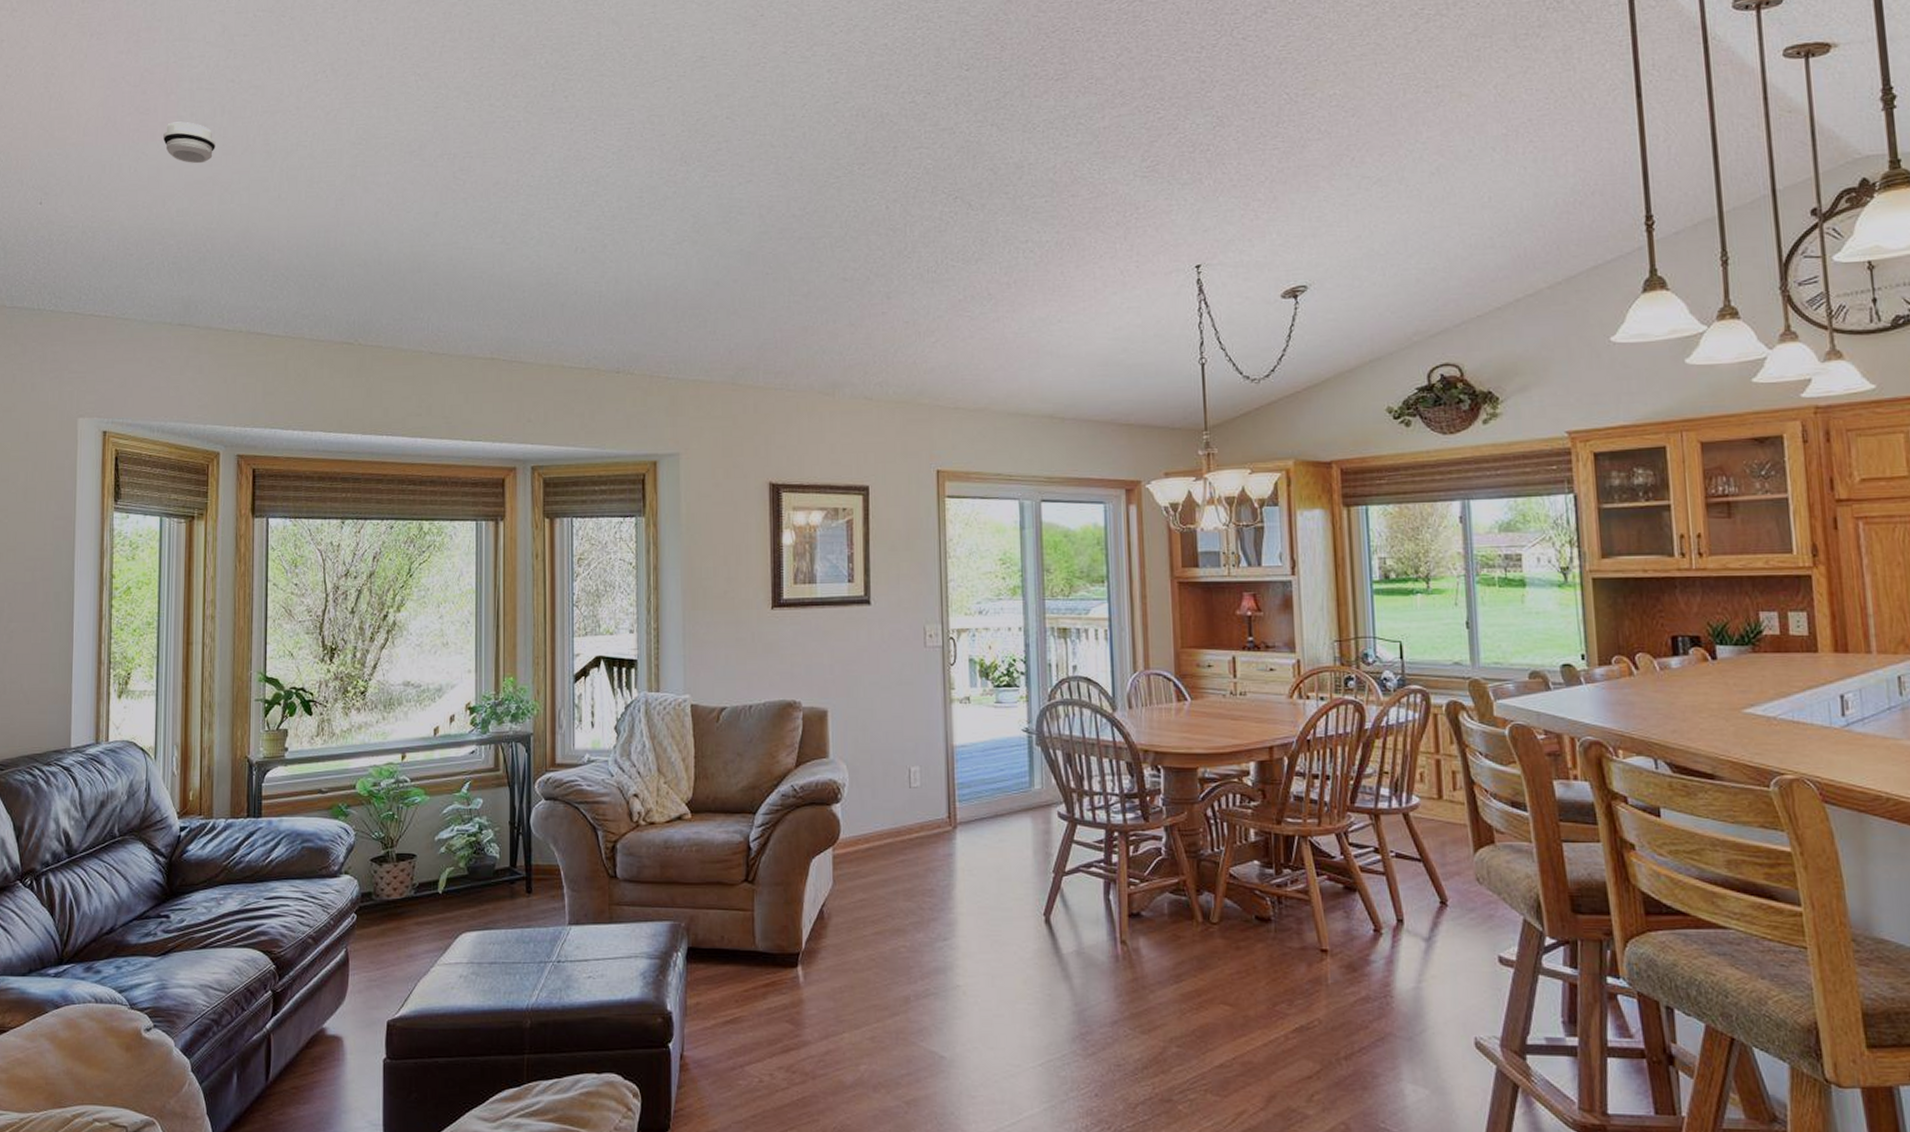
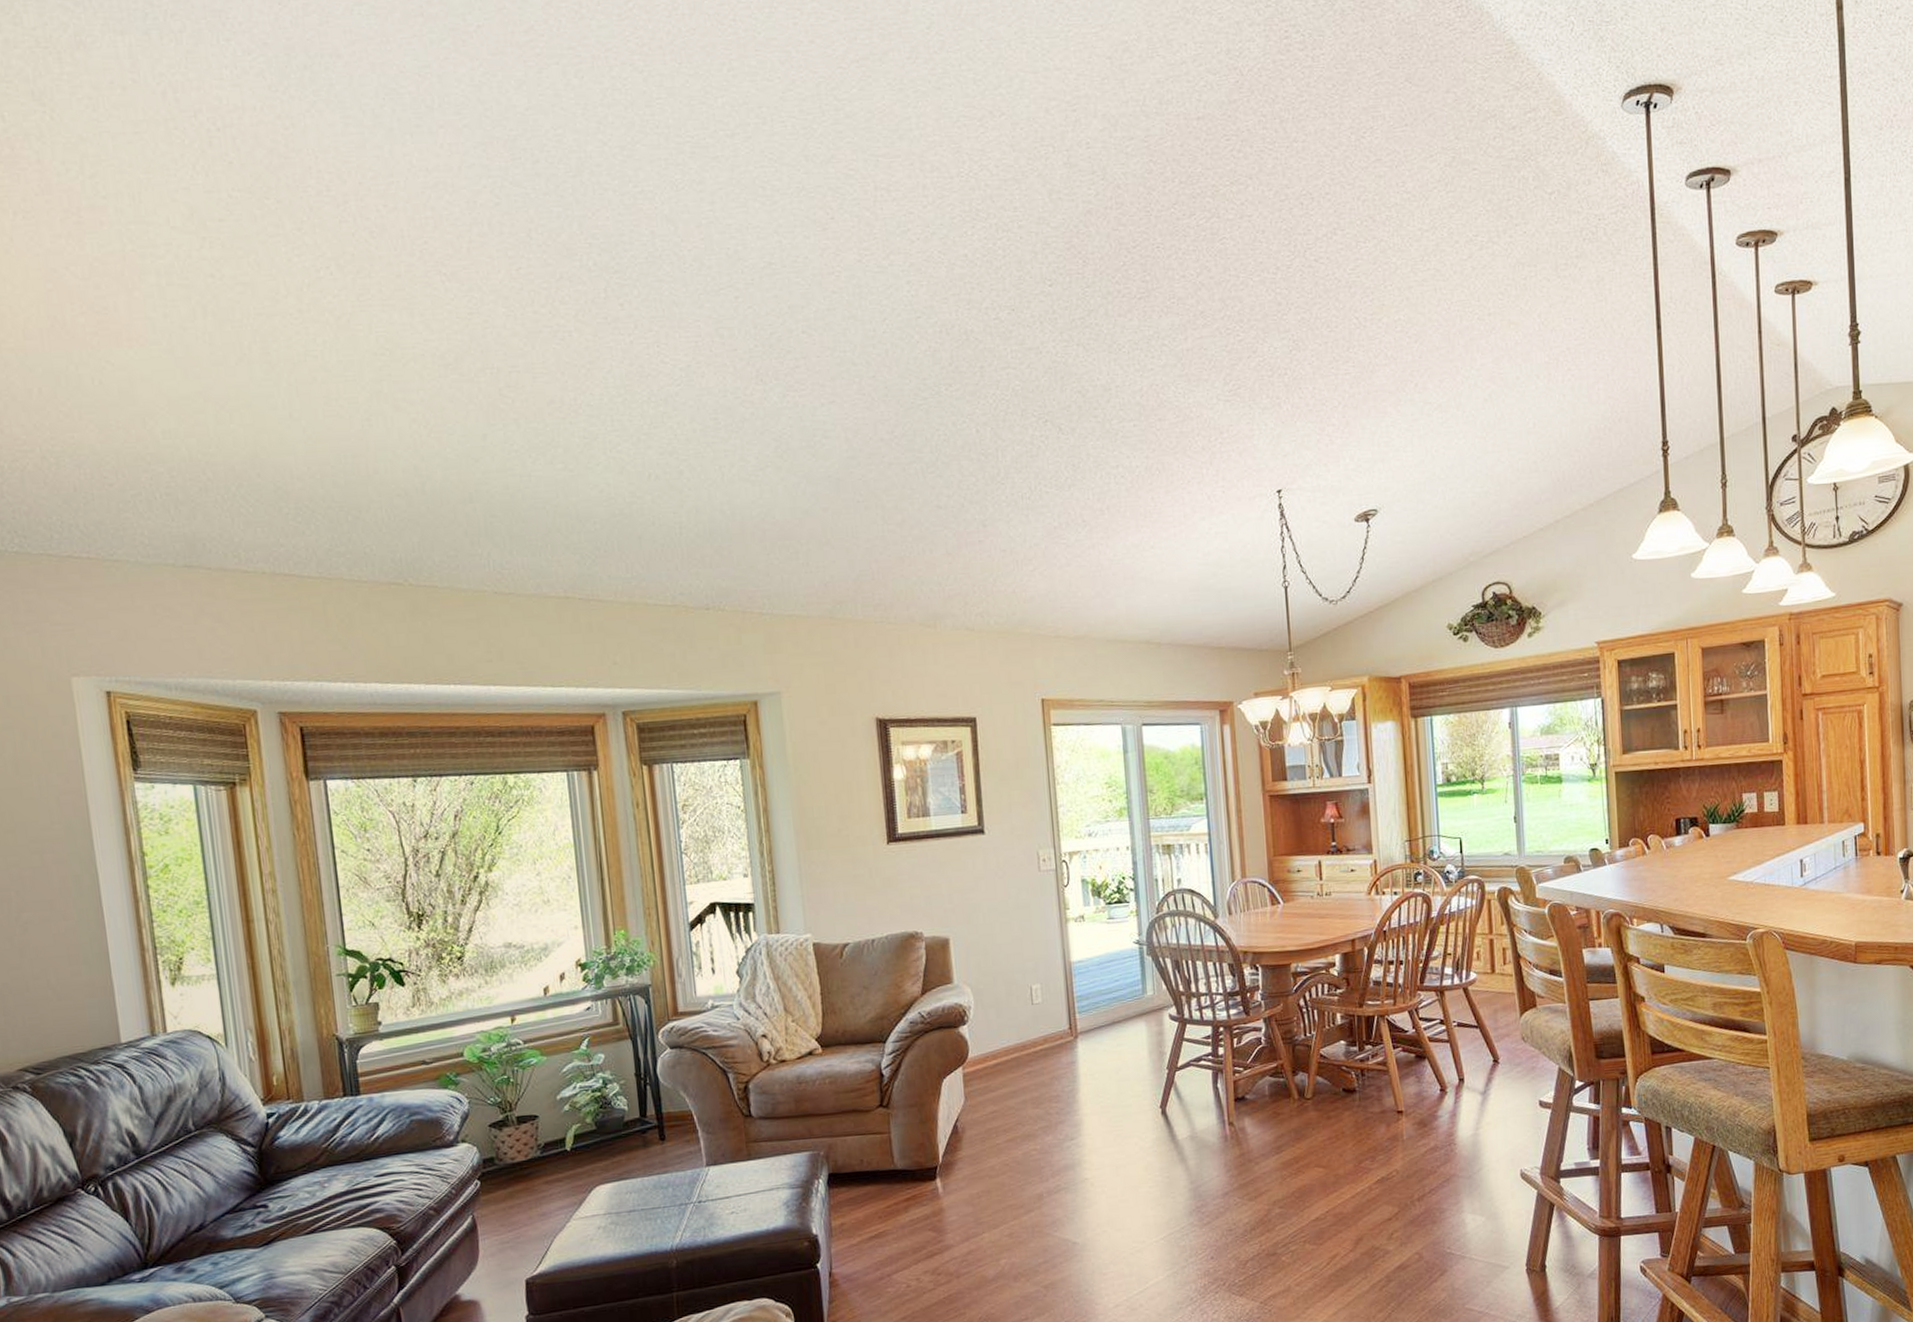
smoke detector: present [163,121,216,164] -> none [131,324,201,376]

